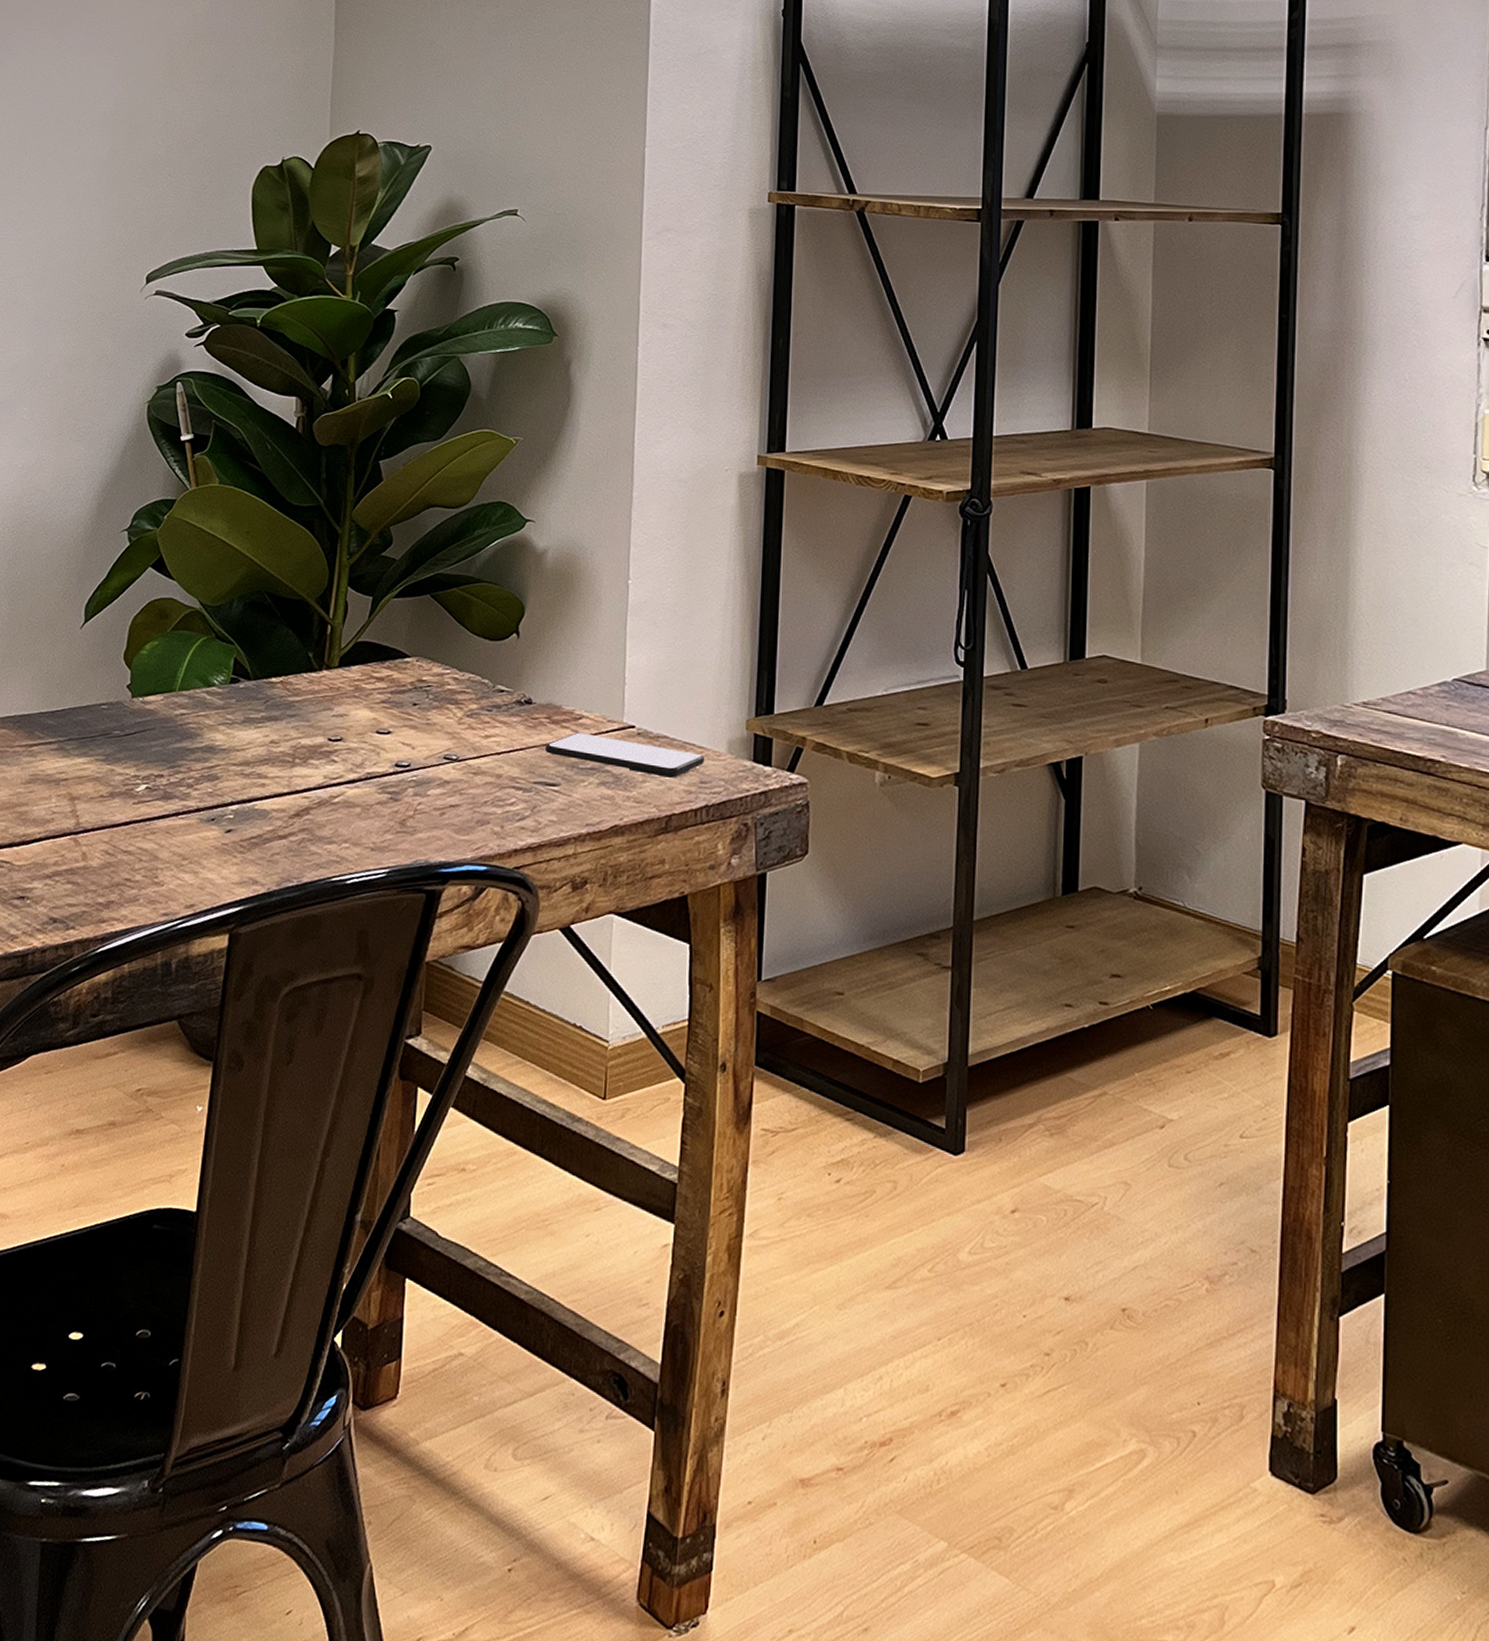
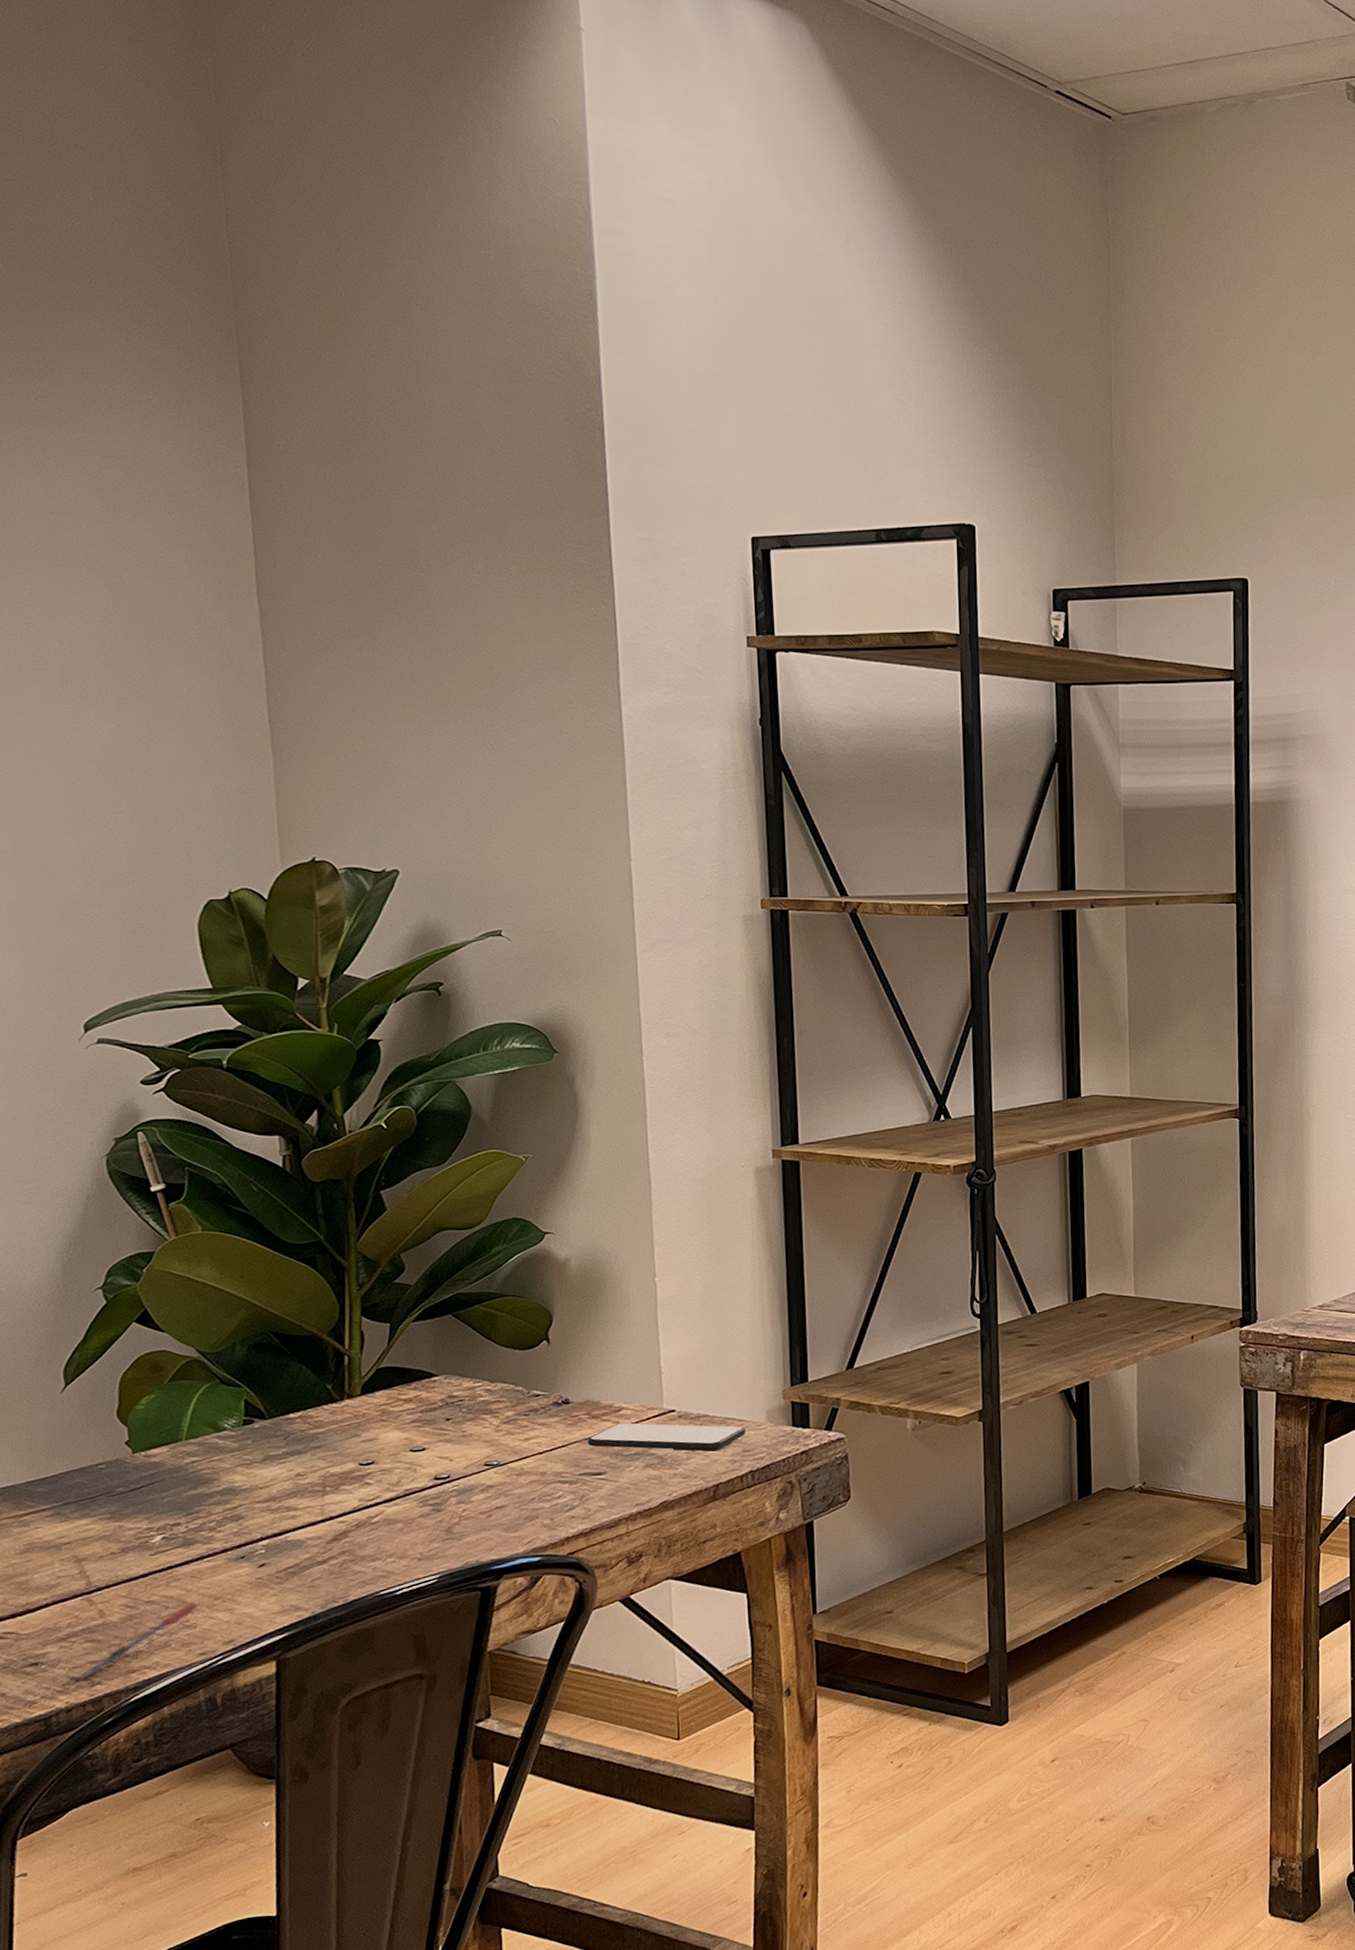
pen: none [57,859,169,921] -> present [79,1602,199,1678]

